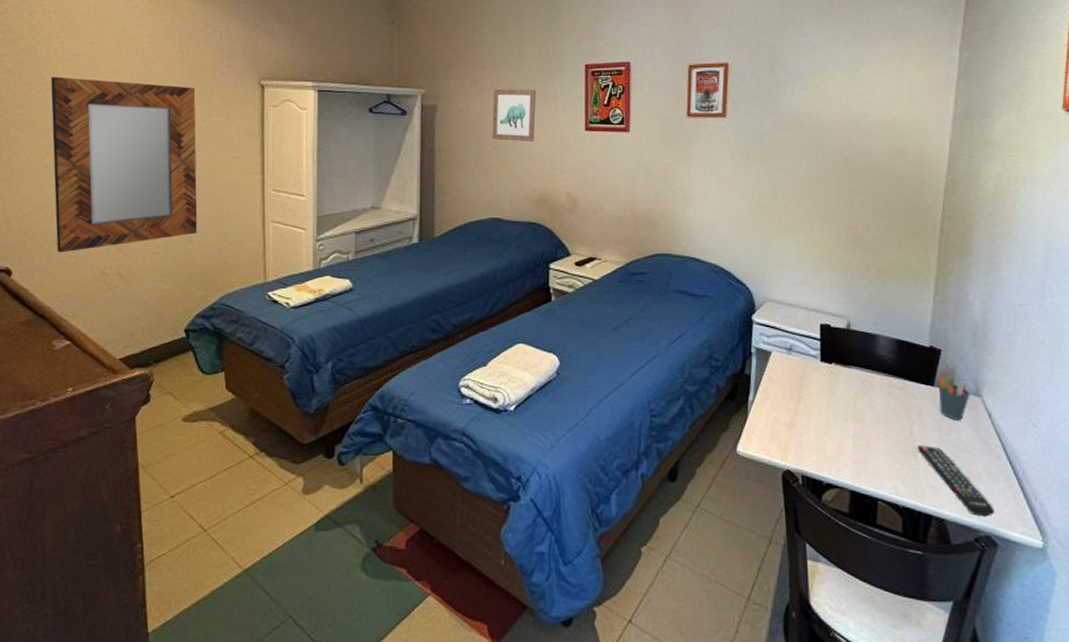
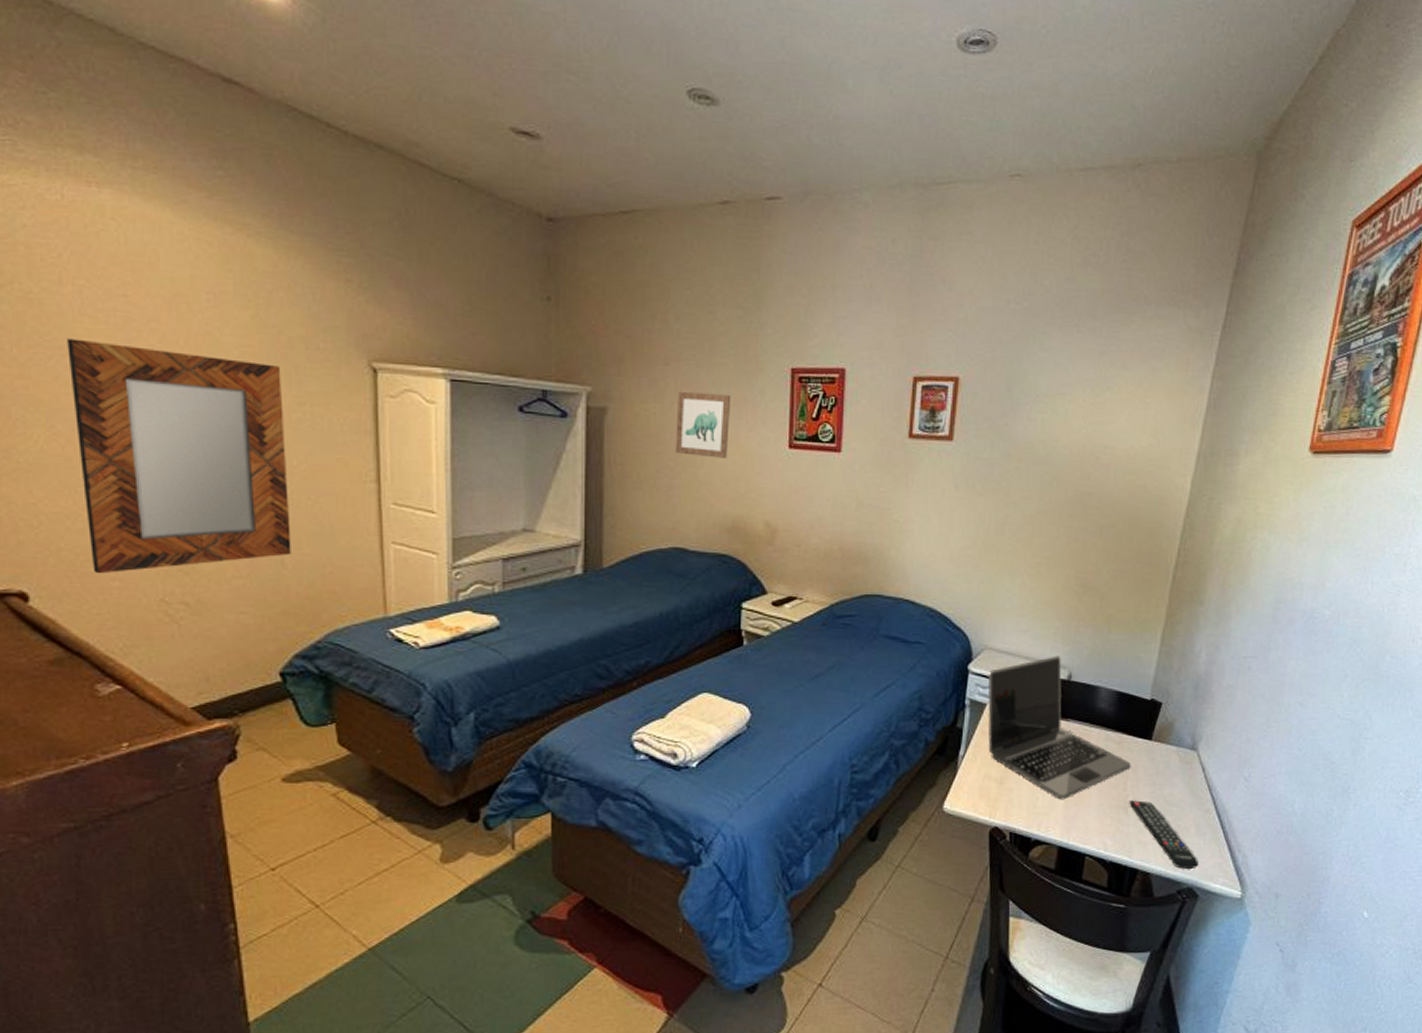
laptop: none [771,306,916,444] -> present [988,655,1131,800]
pen holder: present [938,376,970,420] -> none [1155,730,1186,775]

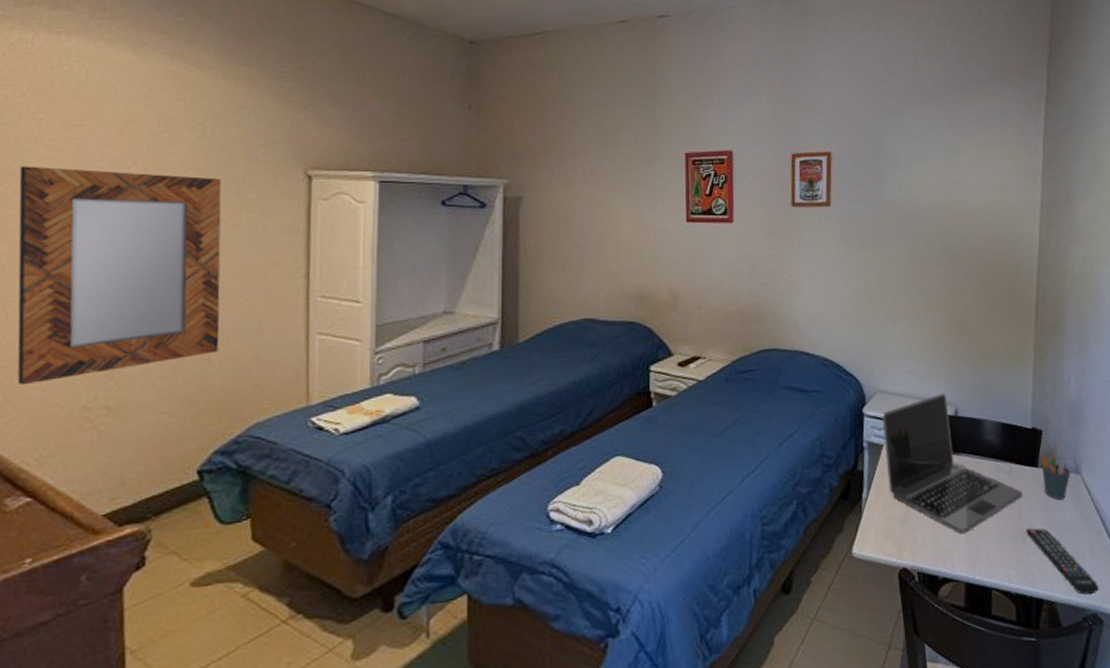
wall art: present [675,392,730,458] -> none [584,178,633,235]
pen holder: none [1155,730,1186,775] -> present [1041,456,1071,500]

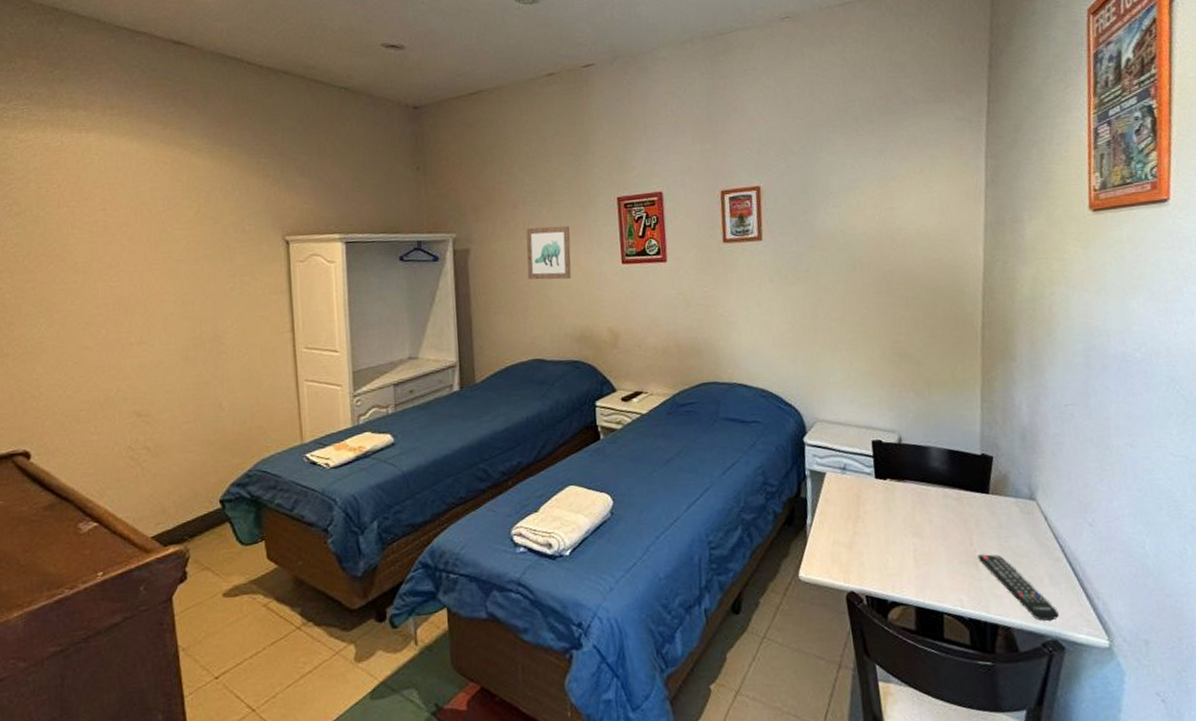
home mirror: present [17,166,222,386] -> none [63,246,227,431]
wall art: none [584,178,633,235] -> present [526,225,572,280]
laptop: present [881,393,1023,535] -> none [823,421,973,560]
pen holder: present [1041,456,1071,500] -> none [992,482,1025,526]

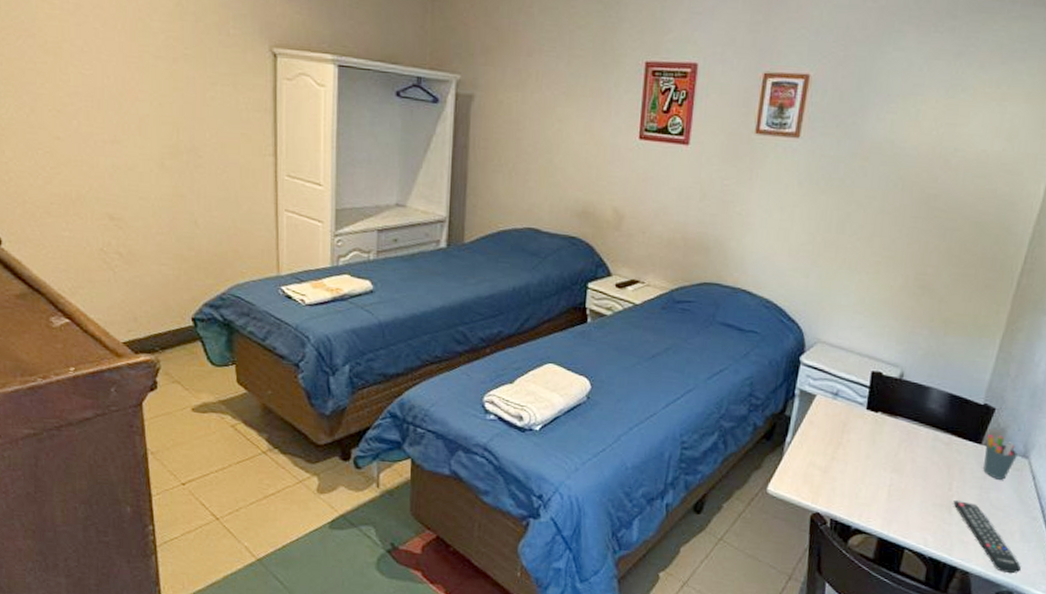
wall art: present [526,225,572,280] -> none [534,82,587,146]
pen holder: none [992,482,1025,526] -> present [983,434,1018,480]

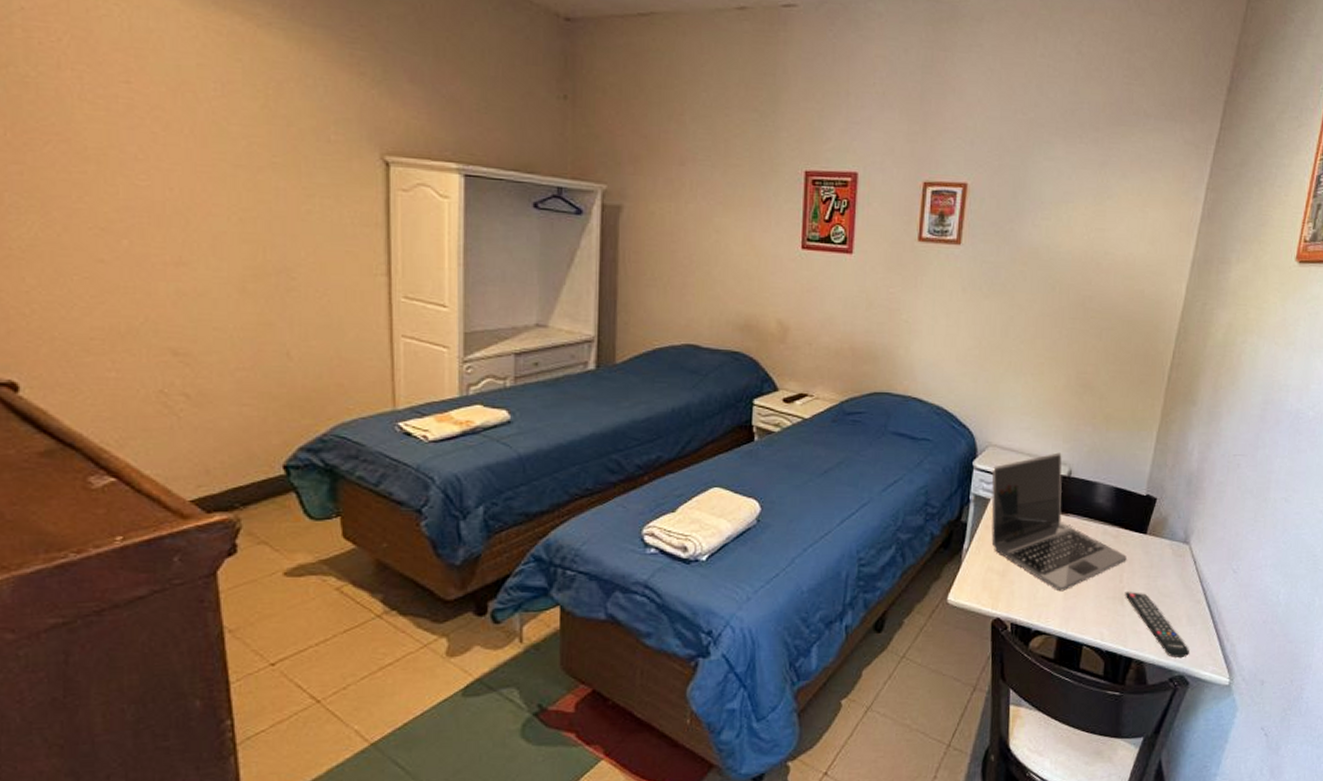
laptop: none [814,354,958,494] -> present [991,452,1127,592]
pen holder: present [983,434,1018,480] -> none [1150,524,1179,567]

